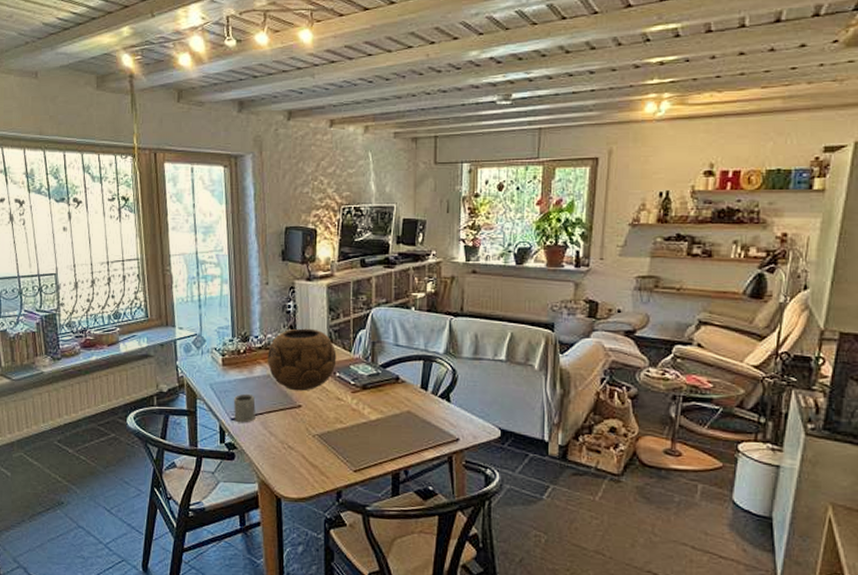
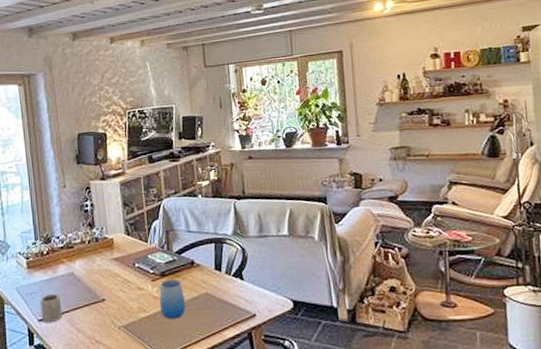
decorative bowl: present [267,328,337,391] -> none [69,224,135,286]
cup: none [358,393,386,434] -> present [159,279,186,320]

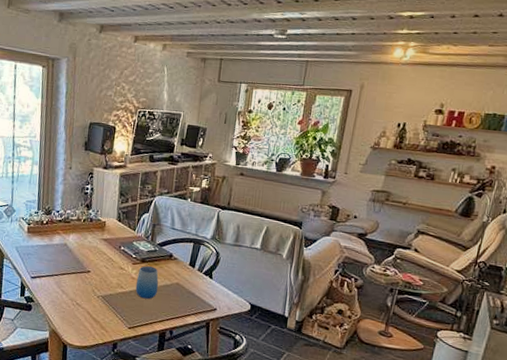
cup: present [39,293,62,323] -> none [33,257,53,282]

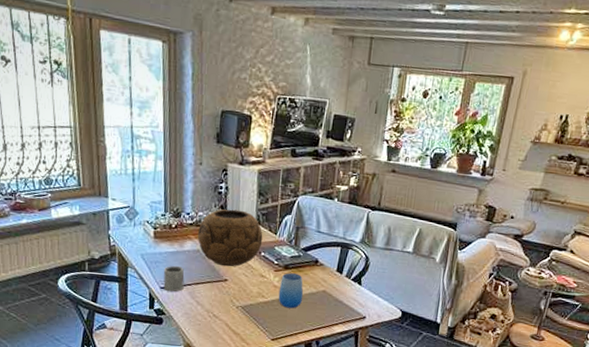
cup: none [33,257,53,282] -> present [163,265,185,292]
decorative bowl: none [65,207,123,260] -> present [197,209,263,267]

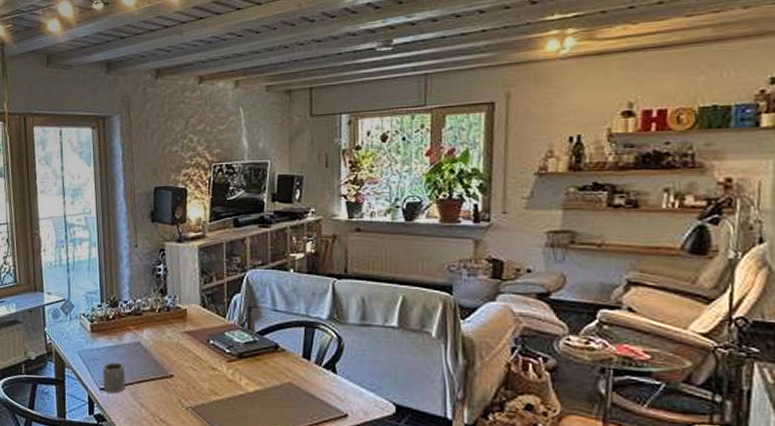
decorative bowl: present [197,209,263,267] -> none [136,293,210,360]
cup: present [278,273,304,309] -> none [234,363,265,408]

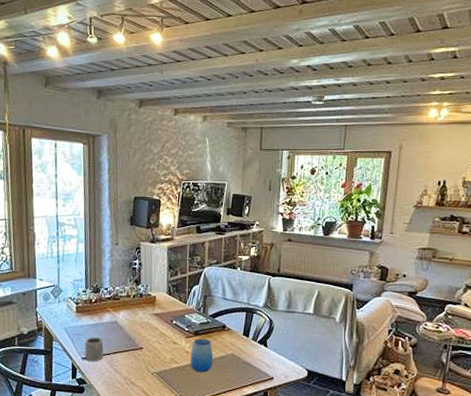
cup: none [234,363,265,408] -> present [190,339,214,373]

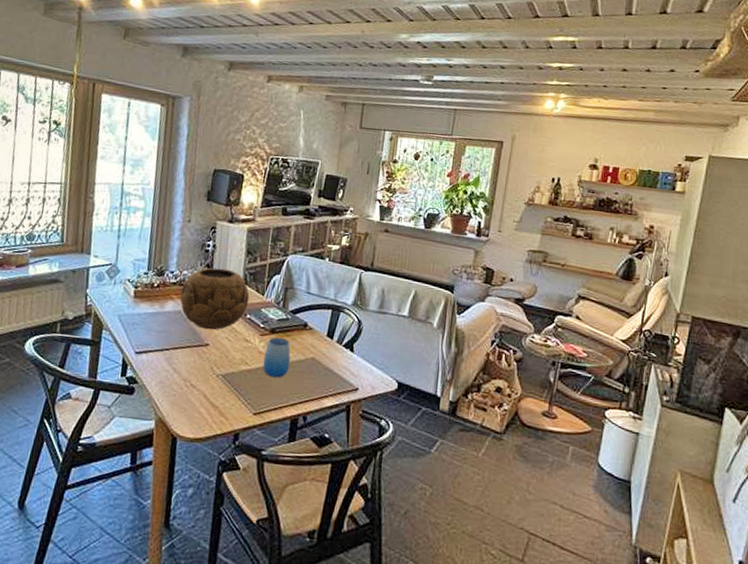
cup: present [84,336,104,362] -> none [139,327,163,358]
decorative bowl: none [114,282,174,336] -> present [179,267,250,330]

